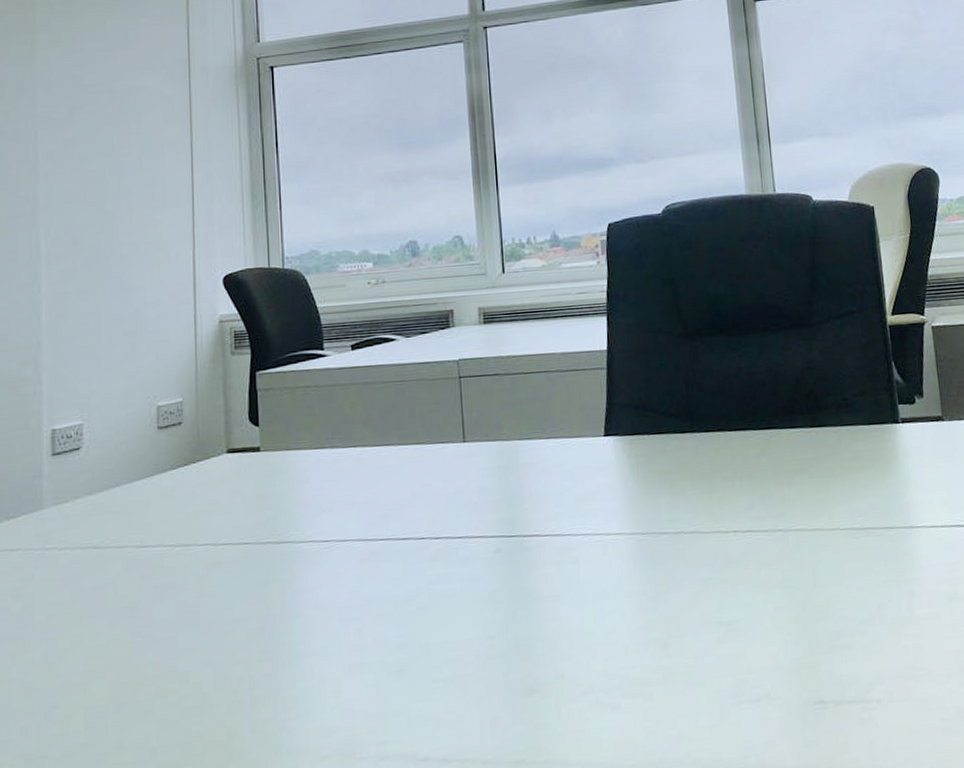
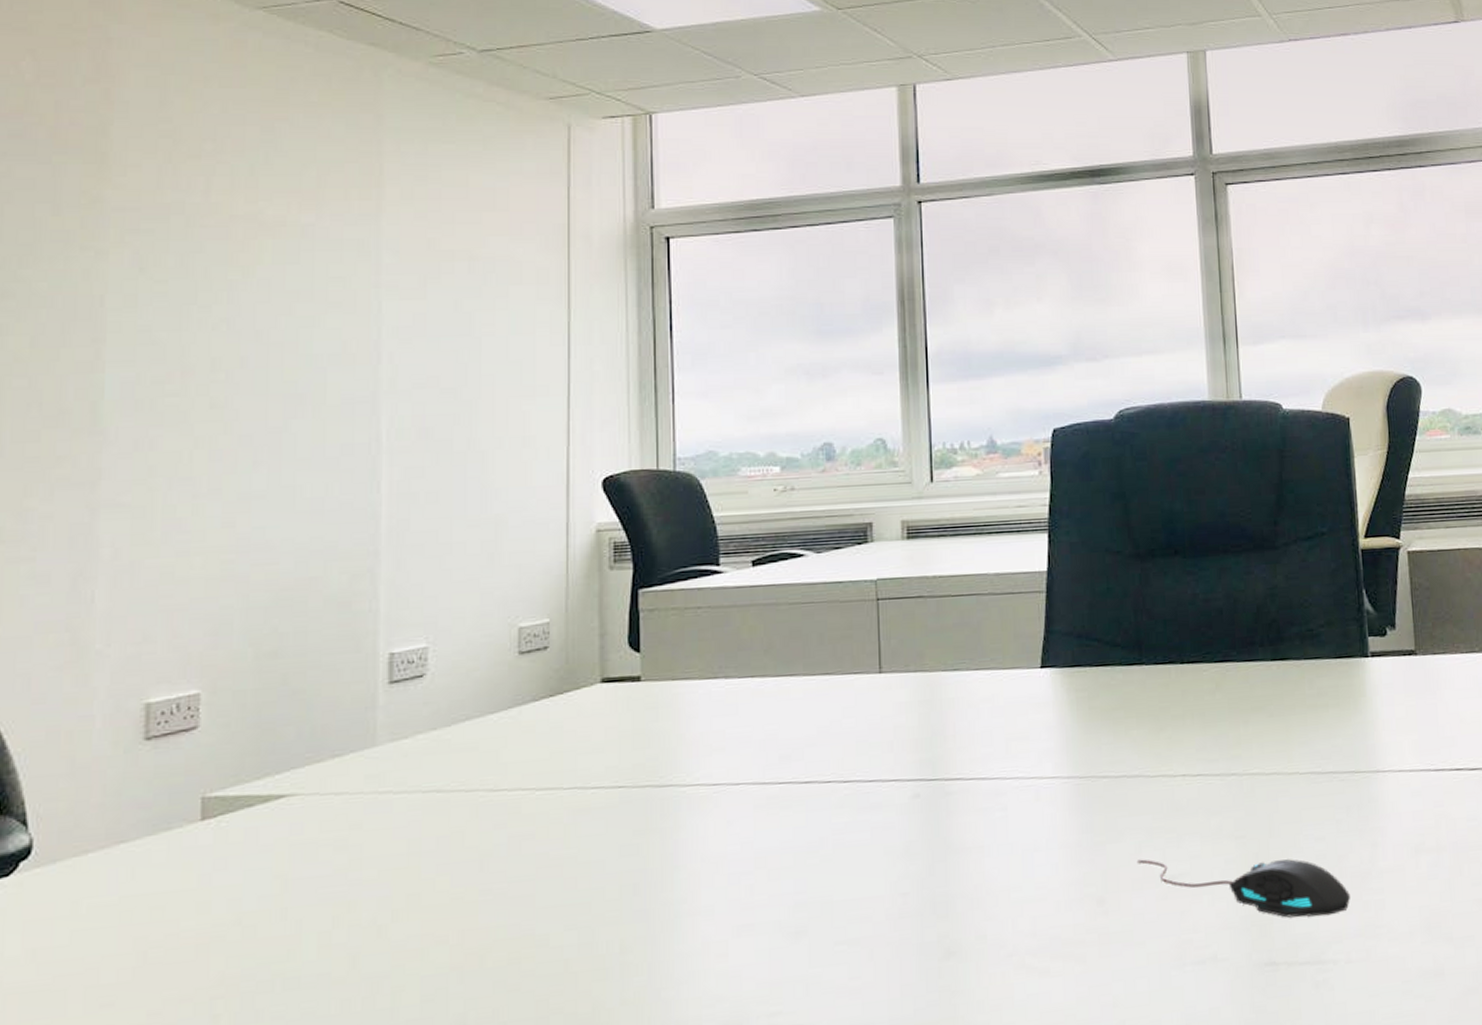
mouse: none [695,607,890,661] -> present [1136,859,1350,918]

